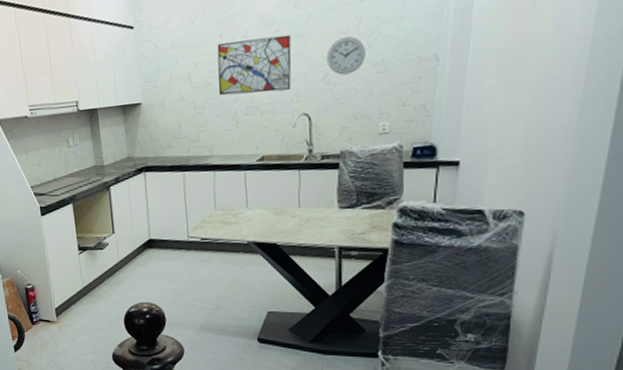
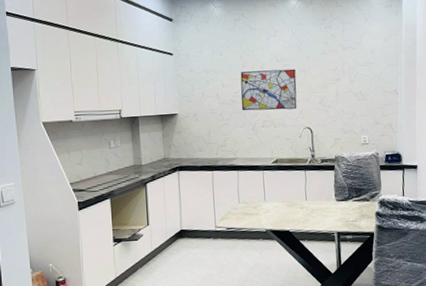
wall clock: present [327,36,365,75] -> none [322,74,349,100]

